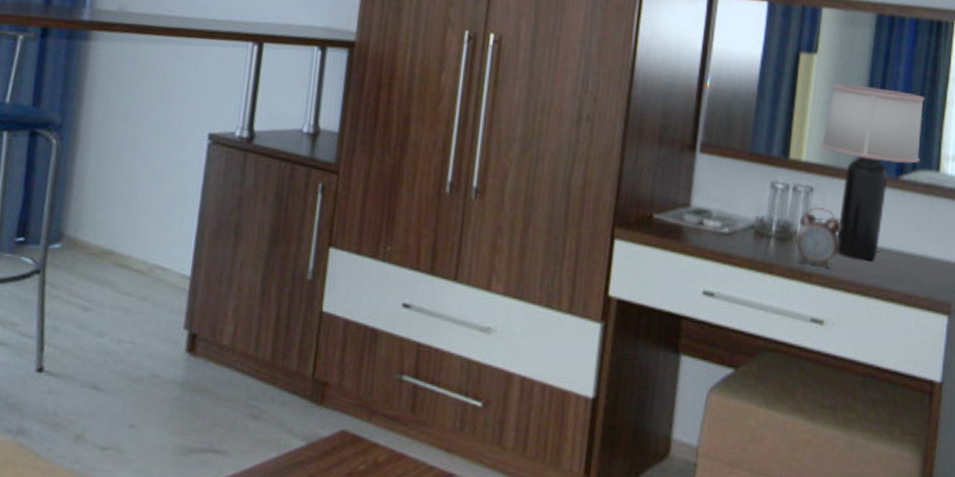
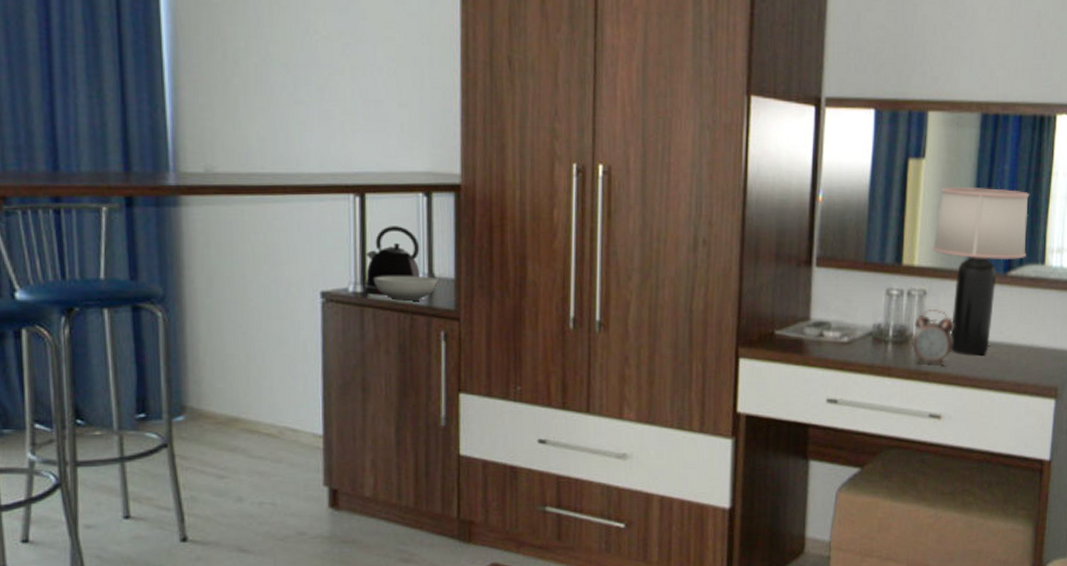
kettle: none [251,75,309,142] -> present [365,226,420,295]
bowl: none [260,123,323,152] -> present [373,276,439,302]

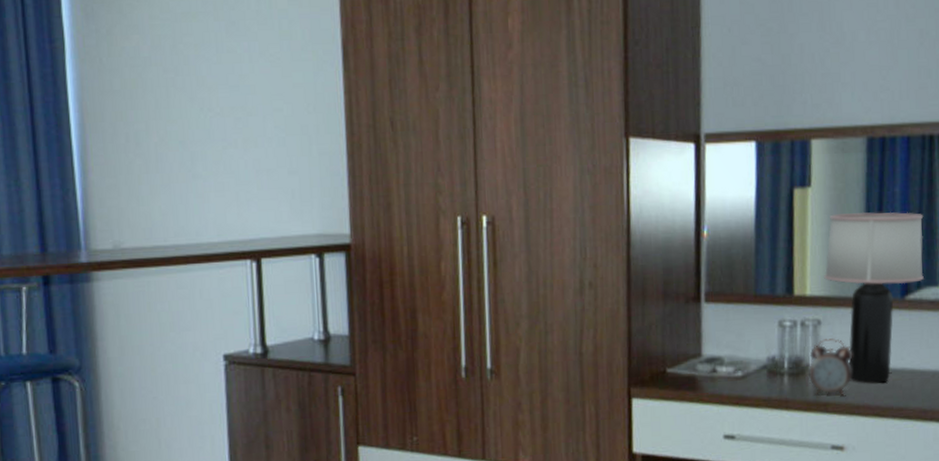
kettle: present [365,226,420,295] -> none [264,287,316,355]
bowl: present [373,276,439,302] -> none [272,334,334,360]

